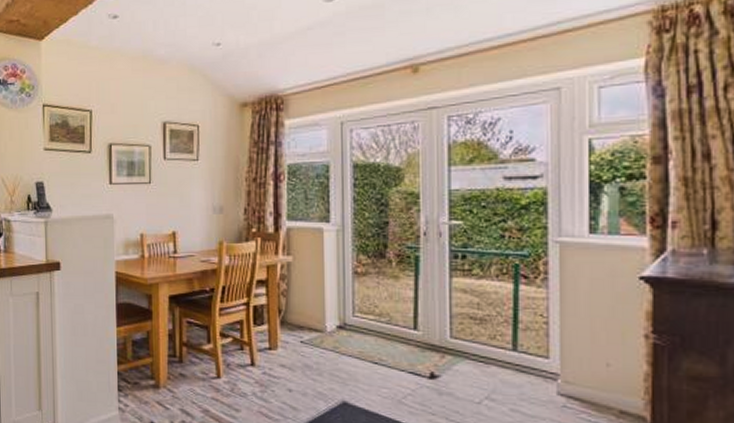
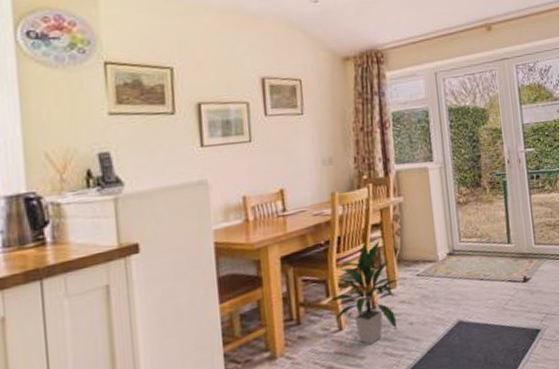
indoor plant: none [205,297,282,400] -> present [324,239,400,345]

